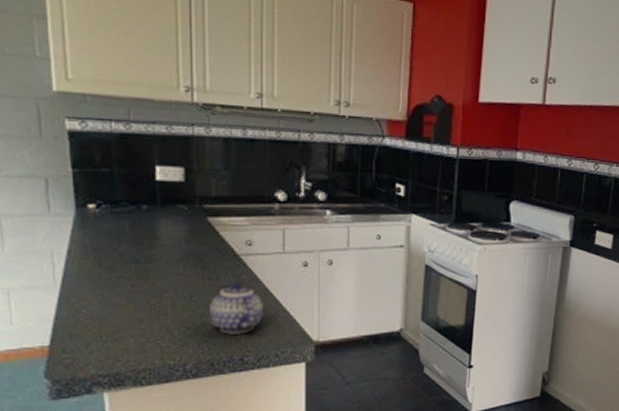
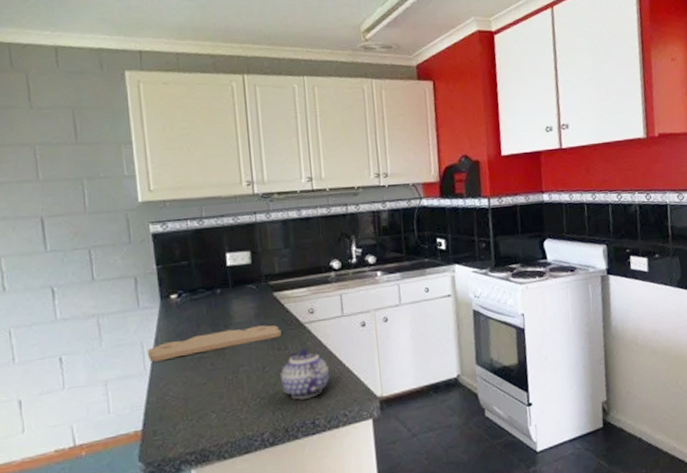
cutting board: none [57,251,214,275] -> present [147,325,282,362]

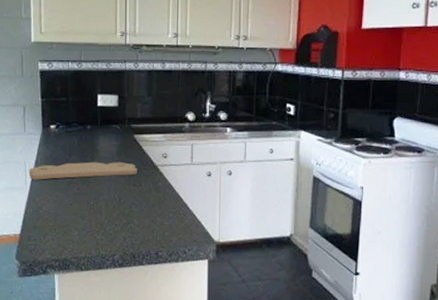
teapot: present [281,348,329,400] -> none [133,188,174,232]

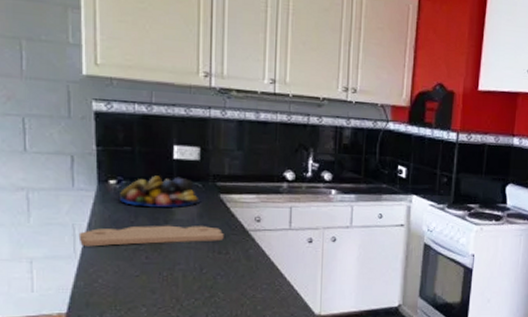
fruit bowl: none [57,120,119,148] -> present [118,175,201,208]

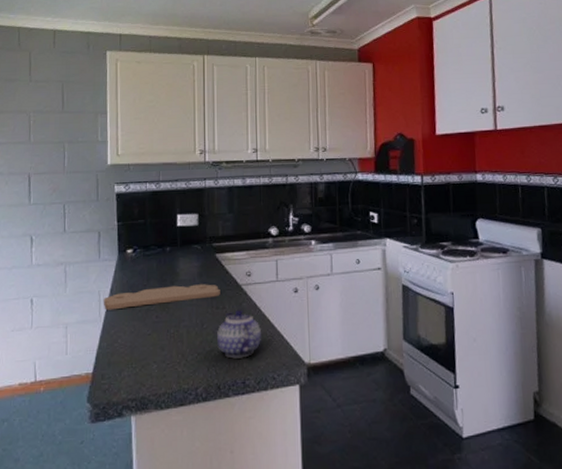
fruit bowl: present [118,175,201,208] -> none [134,241,200,271]
teapot: none [218,256,269,306] -> present [217,309,261,359]

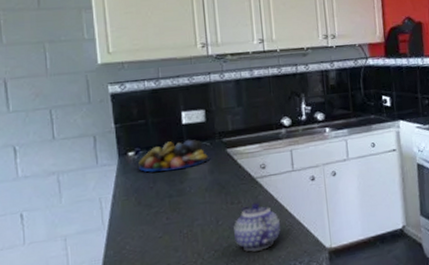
cutting board: present [103,284,220,310] -> none [105,180,235,217]
fruit bowl: none [134,241,200,271] -> present [138,139,211,172]

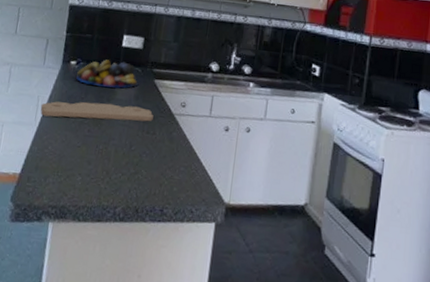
cutting board: none [105,180,235,217] -> present [40,101,154,122]
teapot: present [234,202,281,252] -> none [142,137,187,187]

